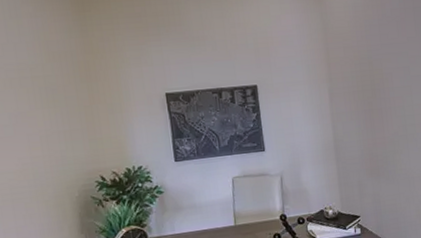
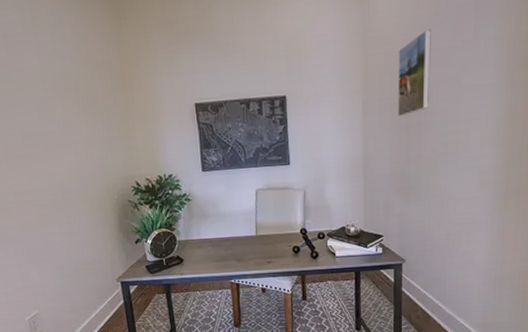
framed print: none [355,27,387,104] -> present [398,29,431,117]

